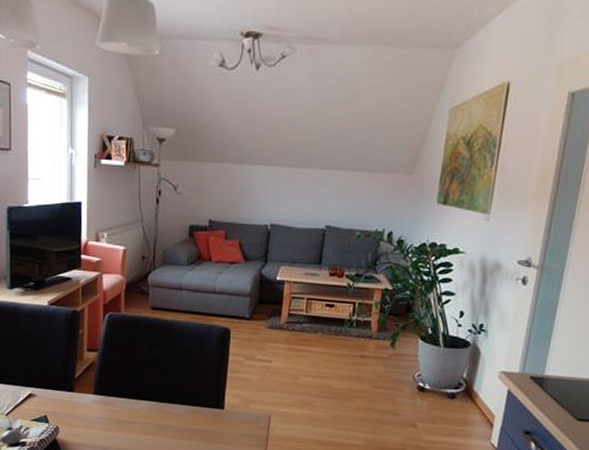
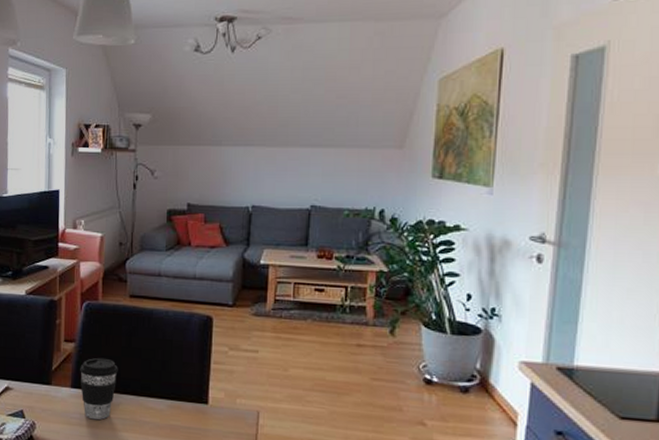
coffee cup: none [103,366,140,424] -> present [80,357,118,420]

